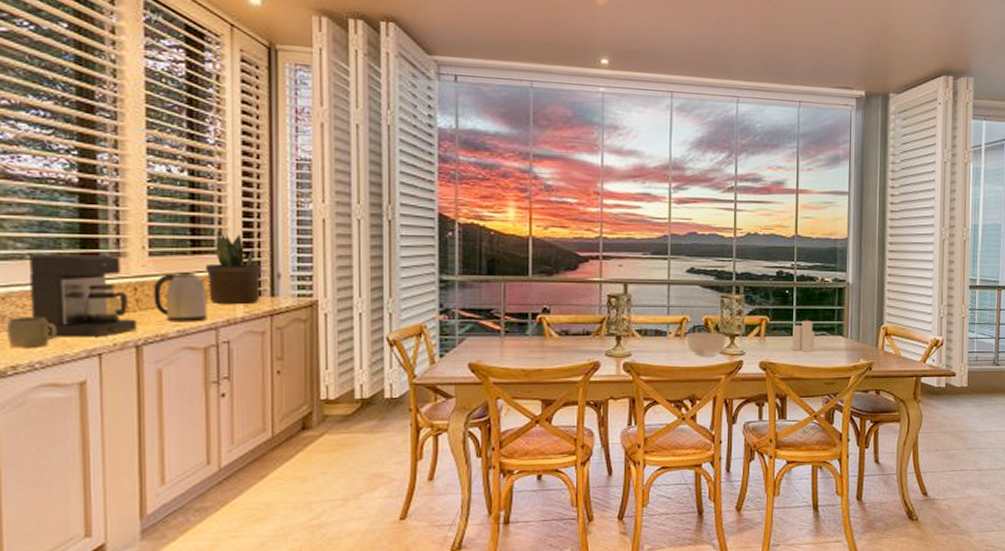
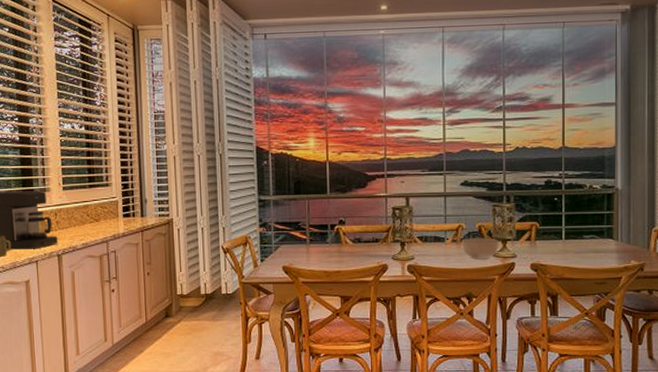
kettle: present [153,272,207,322] -> none [66,201,101,238]
planter: present [205,231,262,305] -> none [98,170,135,224]
candle: present [791,319,816,352] -> none [561,224,586,254]

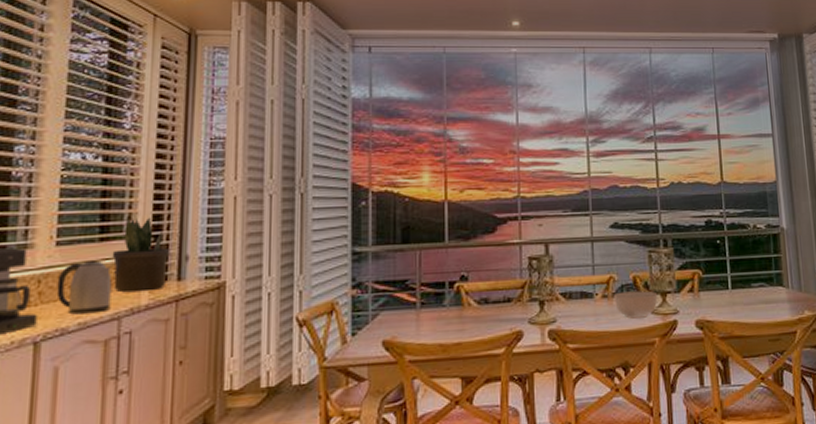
kettle: none [66,201,101,238] -> present [56,260,112,315]
planter: none [98,170,135,224] -> present [112,216,171,293]

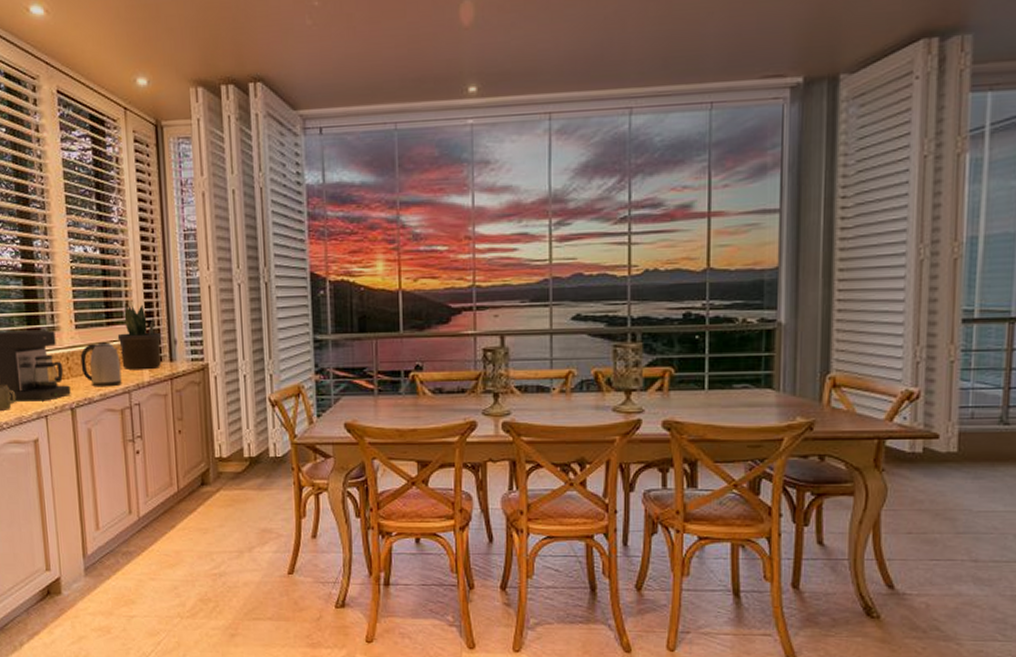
bowl: present [613,290,658,320] -> none [572,387,621,417]

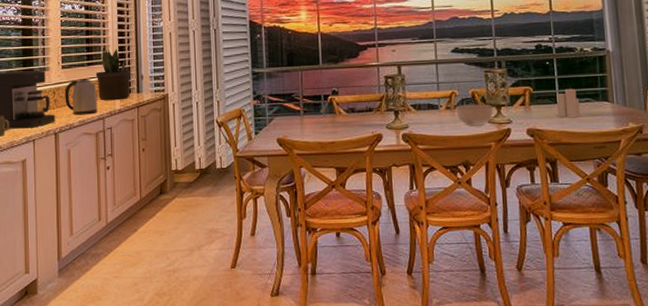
bowl: none [572,387,621,417] -> present [455,104,494,127]
candle: none [703,369,736,409] -> present [556,87,582,118]

